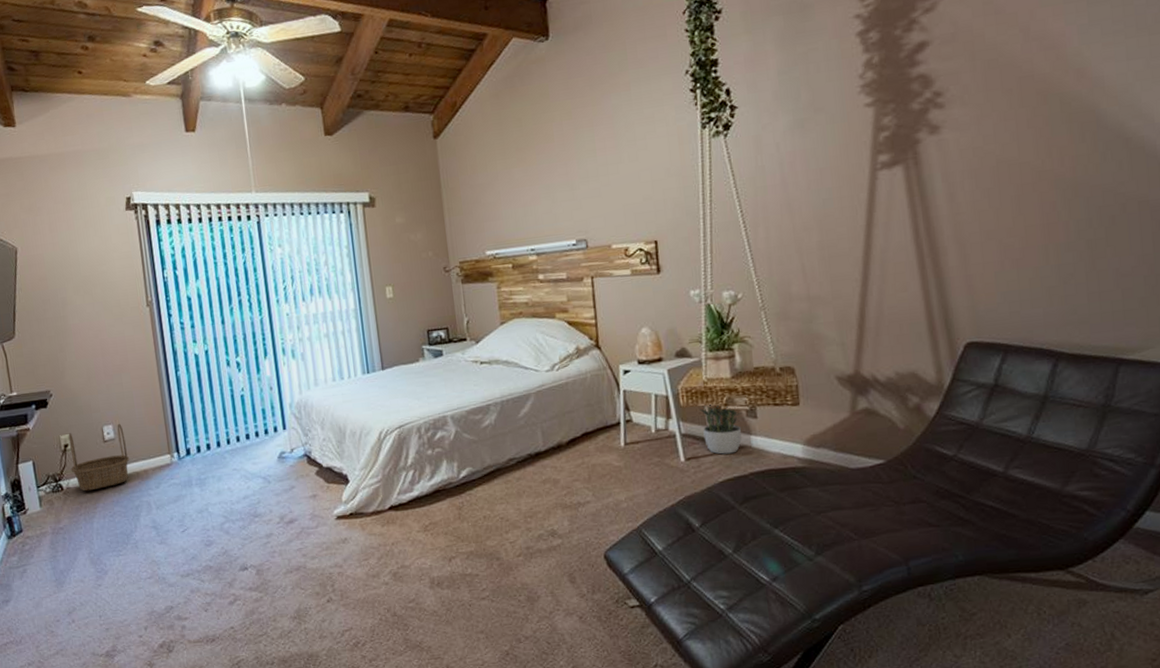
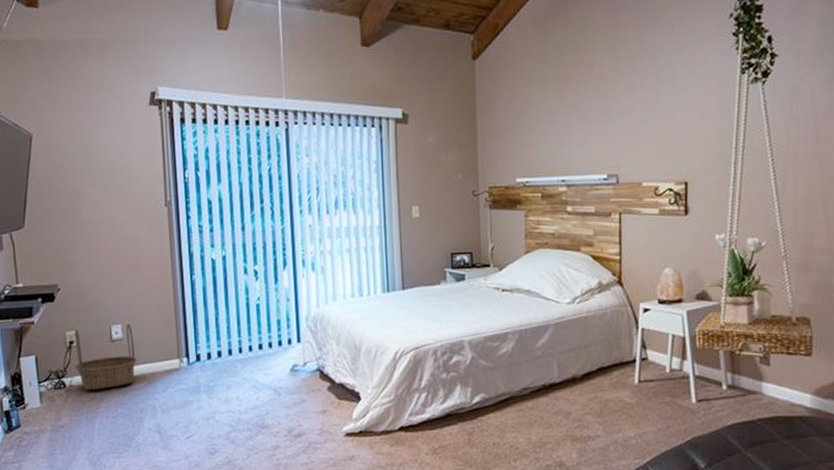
potted plant: present [698,405,743,455] -> none [714,349,756,399]

